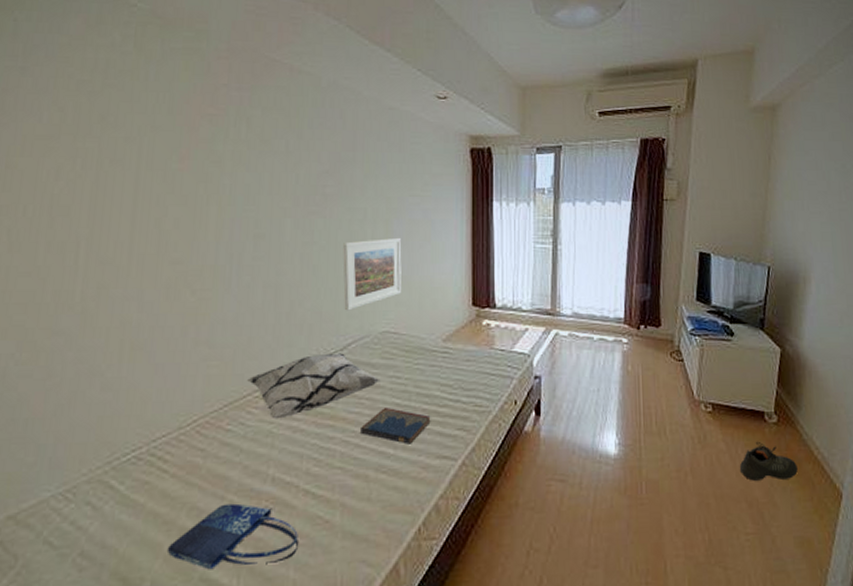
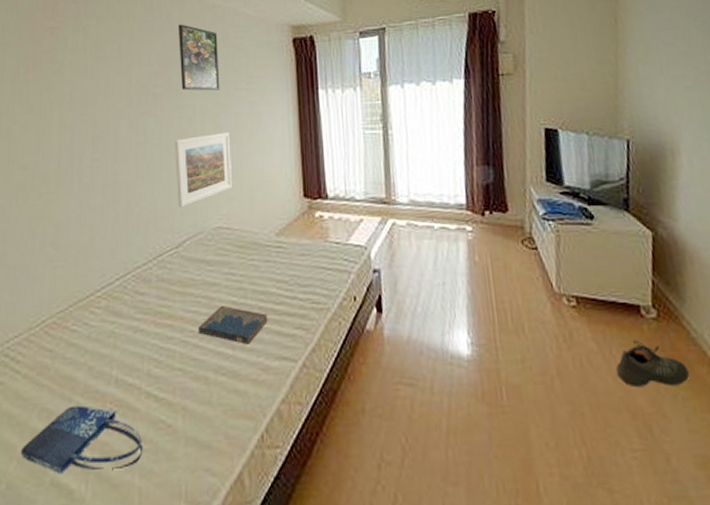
decorative pillow: present [247,353,381,419] -> none [90,250,216,319]
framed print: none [352,124,394,195] -> present [179,24,220,91]

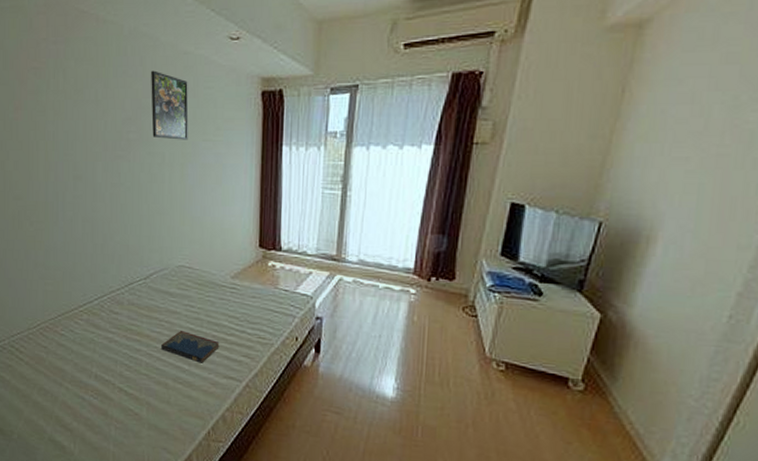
shopping bag: present [20,405,142,474] -> none [26,389,115,438]
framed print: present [175,131,232,208] -> none [145,180,195,246]
shoe: present [615,339,689,387] -> none [529,406,602,449]

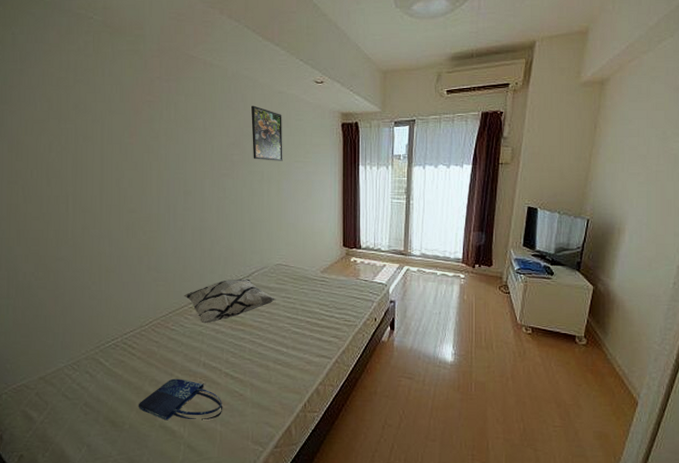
shopping bag: none [26,389,115,438] -> present [138,378,222,421]
decorative pillow: none [74,281,177,331] -> present [184,279,276,324]
hardcover book: present [161,331,220,363] -> none [263,319,313,346]

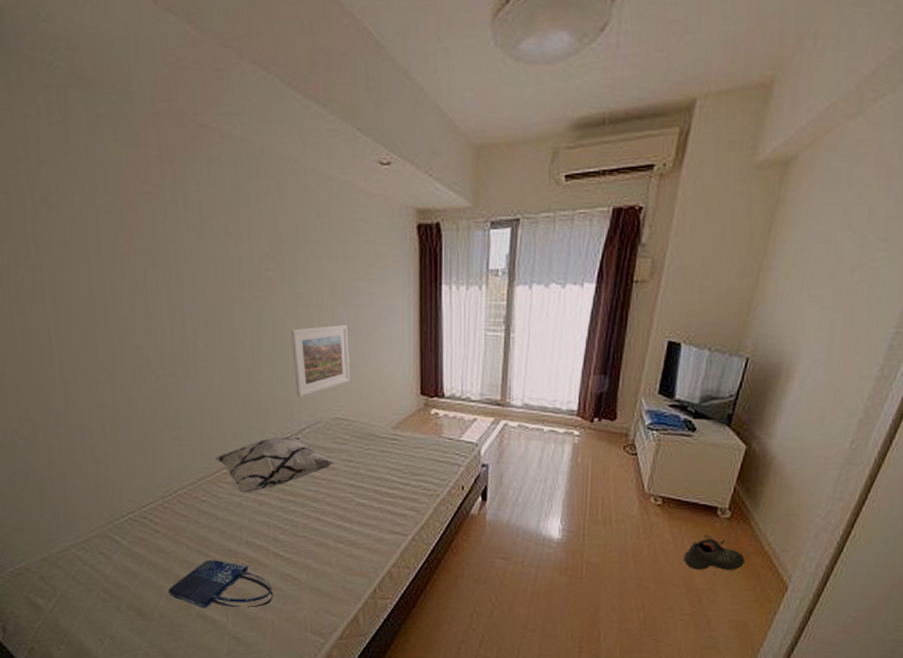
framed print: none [247,194,290,248] -> present [291,324,350,398]
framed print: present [251,105,283,161] -> none [290,198,337,279]
shoe: none [551,358,601,388] -> present [683,534,745,570]

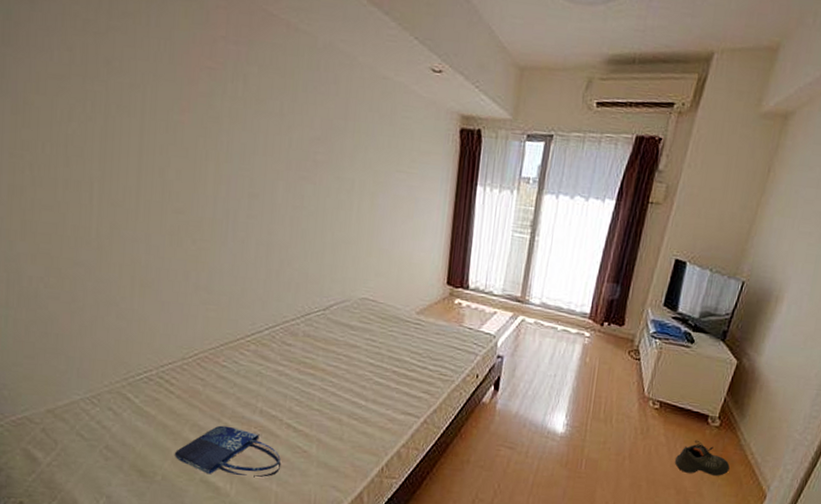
decorative pillow: present [215,437,335,493] -> none [241,311,358,363]
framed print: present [291,324,350,398] -> none [328,210,385,275]

